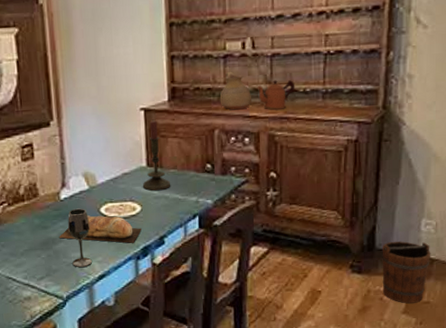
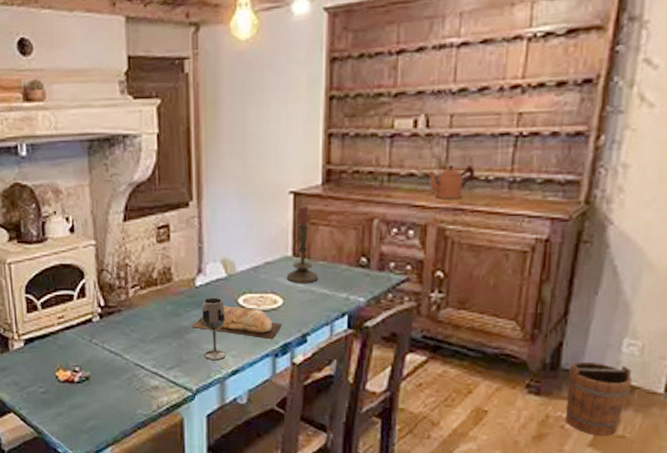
ceramic pitcher: present [219,71,252,110] -> none [382,153,422,198]

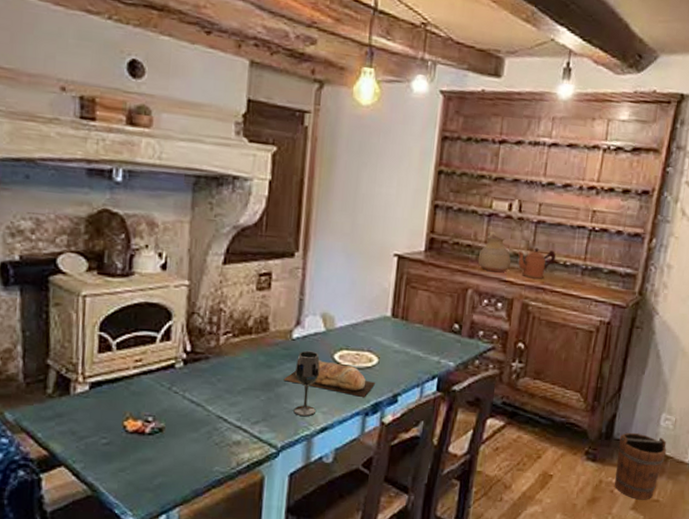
candle: present [287,204,318,284] -> none [384,268,413,345]
ceramic pitcher: none [382,153,422,198] -> present [477,231,512,273]

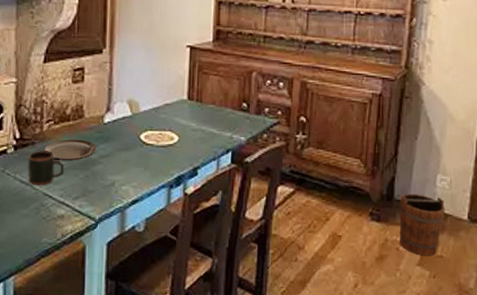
mug: none [199,366,244,407] -> present [27,151,65,186]
plate: none [220,355,282,380] -> present [44,139,96,160]
bread loaf: present [283,360,376,397] -> none [98,141,178,171]
wine glass: present [293,350,321,417] -> none [108,133,129,191]
ceramic pitcher: present [477,231,512,273] -> none [259,20,289,56]
coffeepot: present [517,248,556,279] -> none [293,32,328,60]

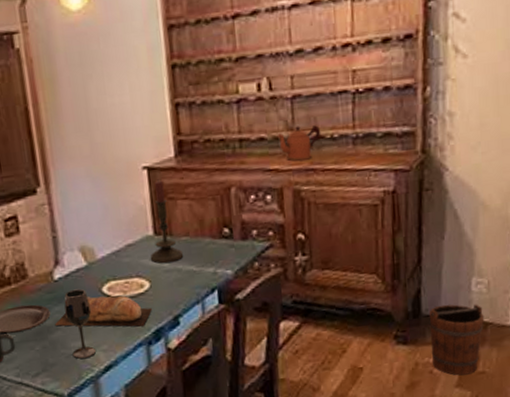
bread loaf: none [98,141,178,171] -> present [54,295,153,327]
wine glass: none [108,133,129,191] -> present [64,289,97,360]
candle: none [183,57,208,124] -> present [151,179,183,264]
coffeepot: none [293,32,328,60] -> present [277,125,321,162]

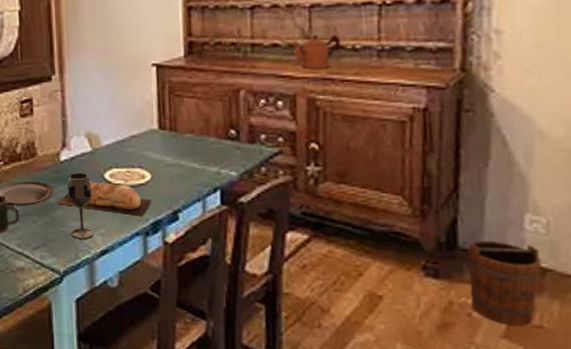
candle: present [151,179,183,264] -> none [154,76,186,158]

